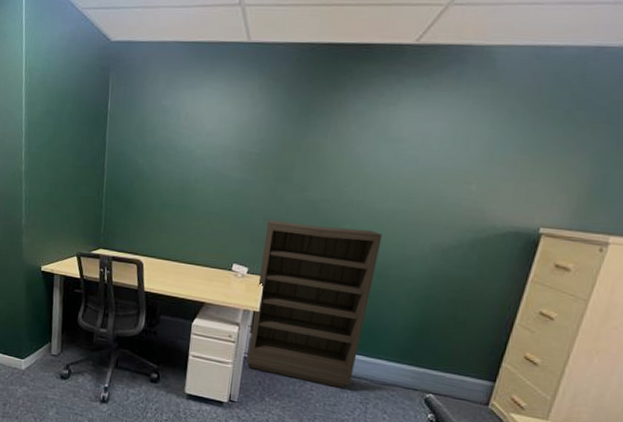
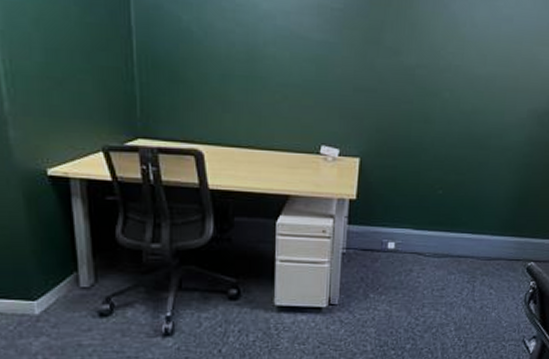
bookshelf: present [246,220,383,388] -> none [345,91,482,270]

